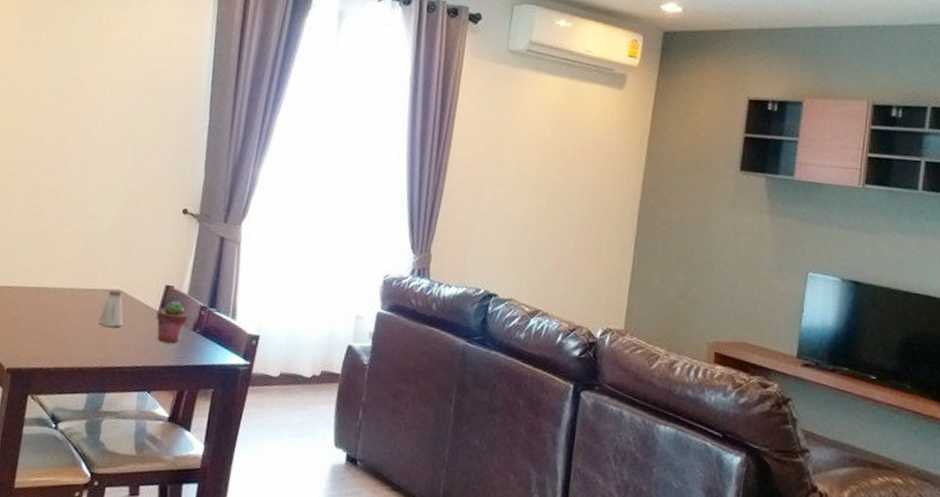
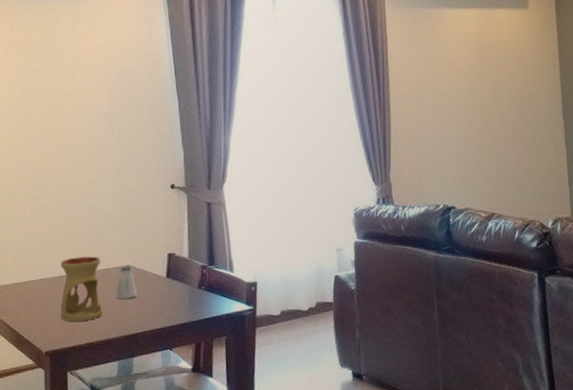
oil burner: none [32,269,89,343] -> present [61,256,103,322]
potted succulent: present [156,300,188,343] -> none [164,265,192,303]

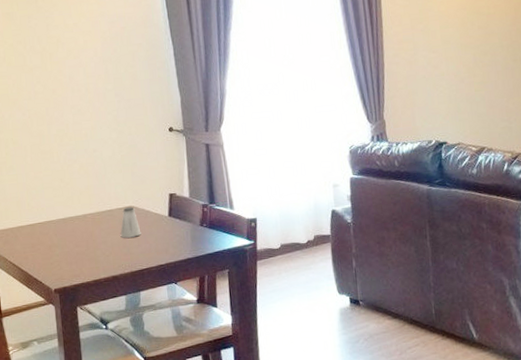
oil burner: present [61,256,103,322] -> none [64,198,108,261]

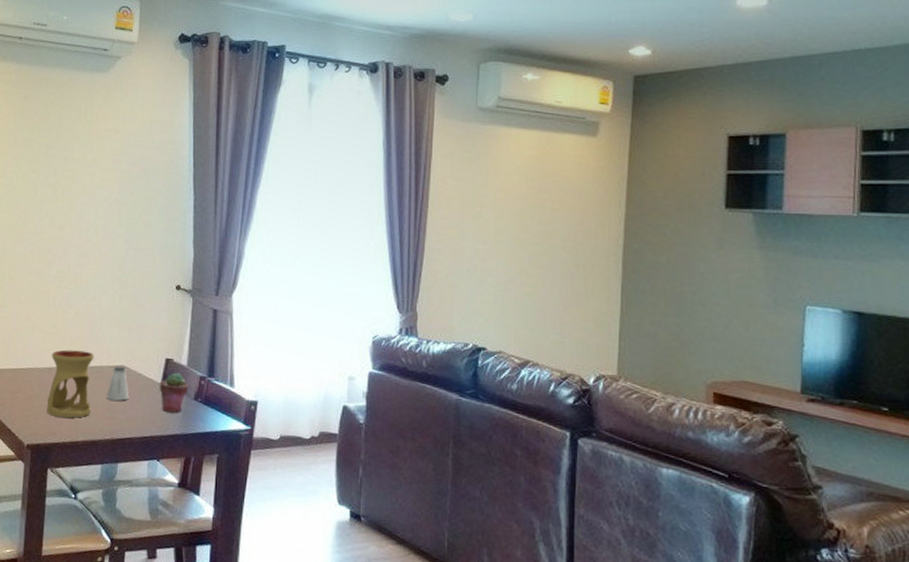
oil burner: none [64,198,108,261] -> present [47,350,94,418]
potted succulent: none [167,204,194,240] -> present [159,372,189,413]

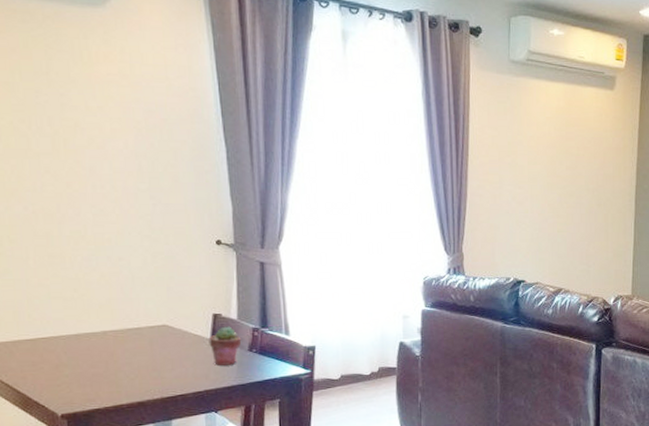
oil burner: present [47,350,94,418] -> none [77,313,134,383]
saltshaker: present [106,366,129,401] -> none [149,325,176,360]

